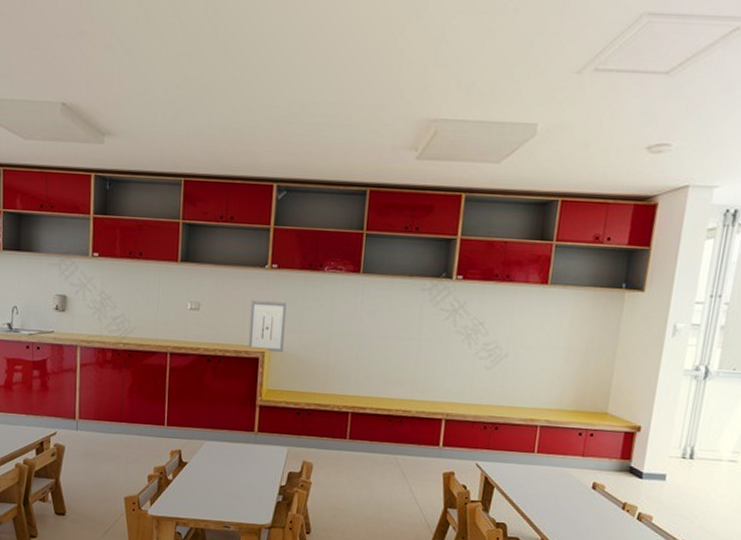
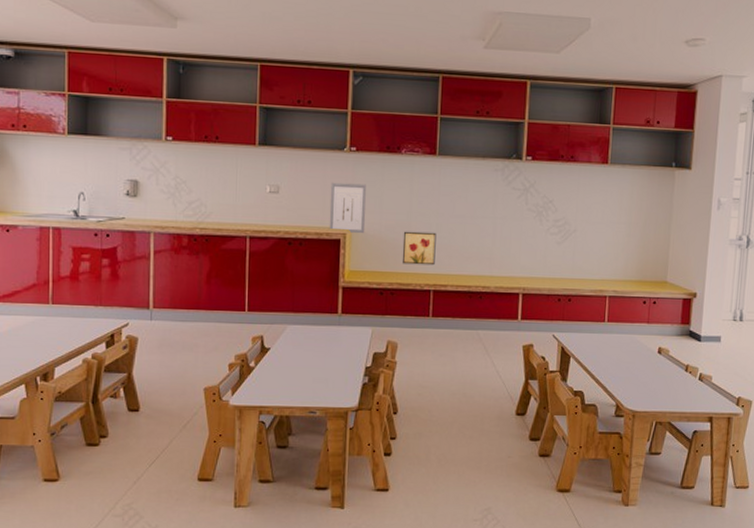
wall art: none [321,351,357,387] -> present [402,231,437,266]

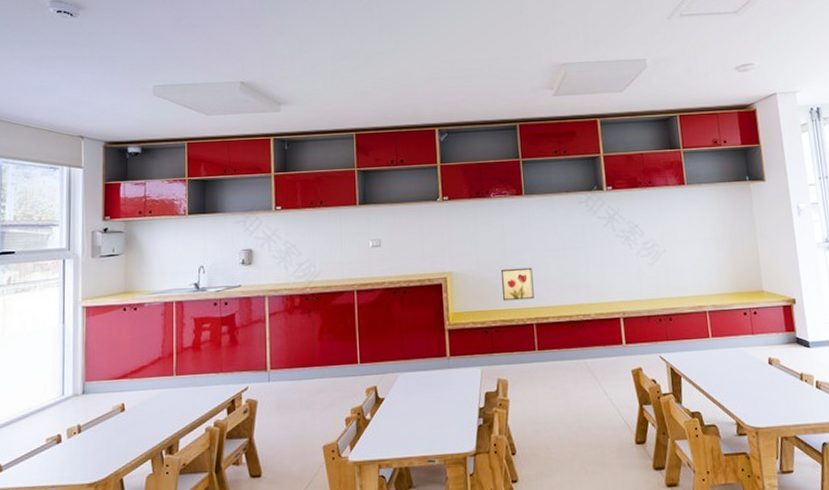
wall art: present [329,182,366,234] -> none [428,229,465,277]

